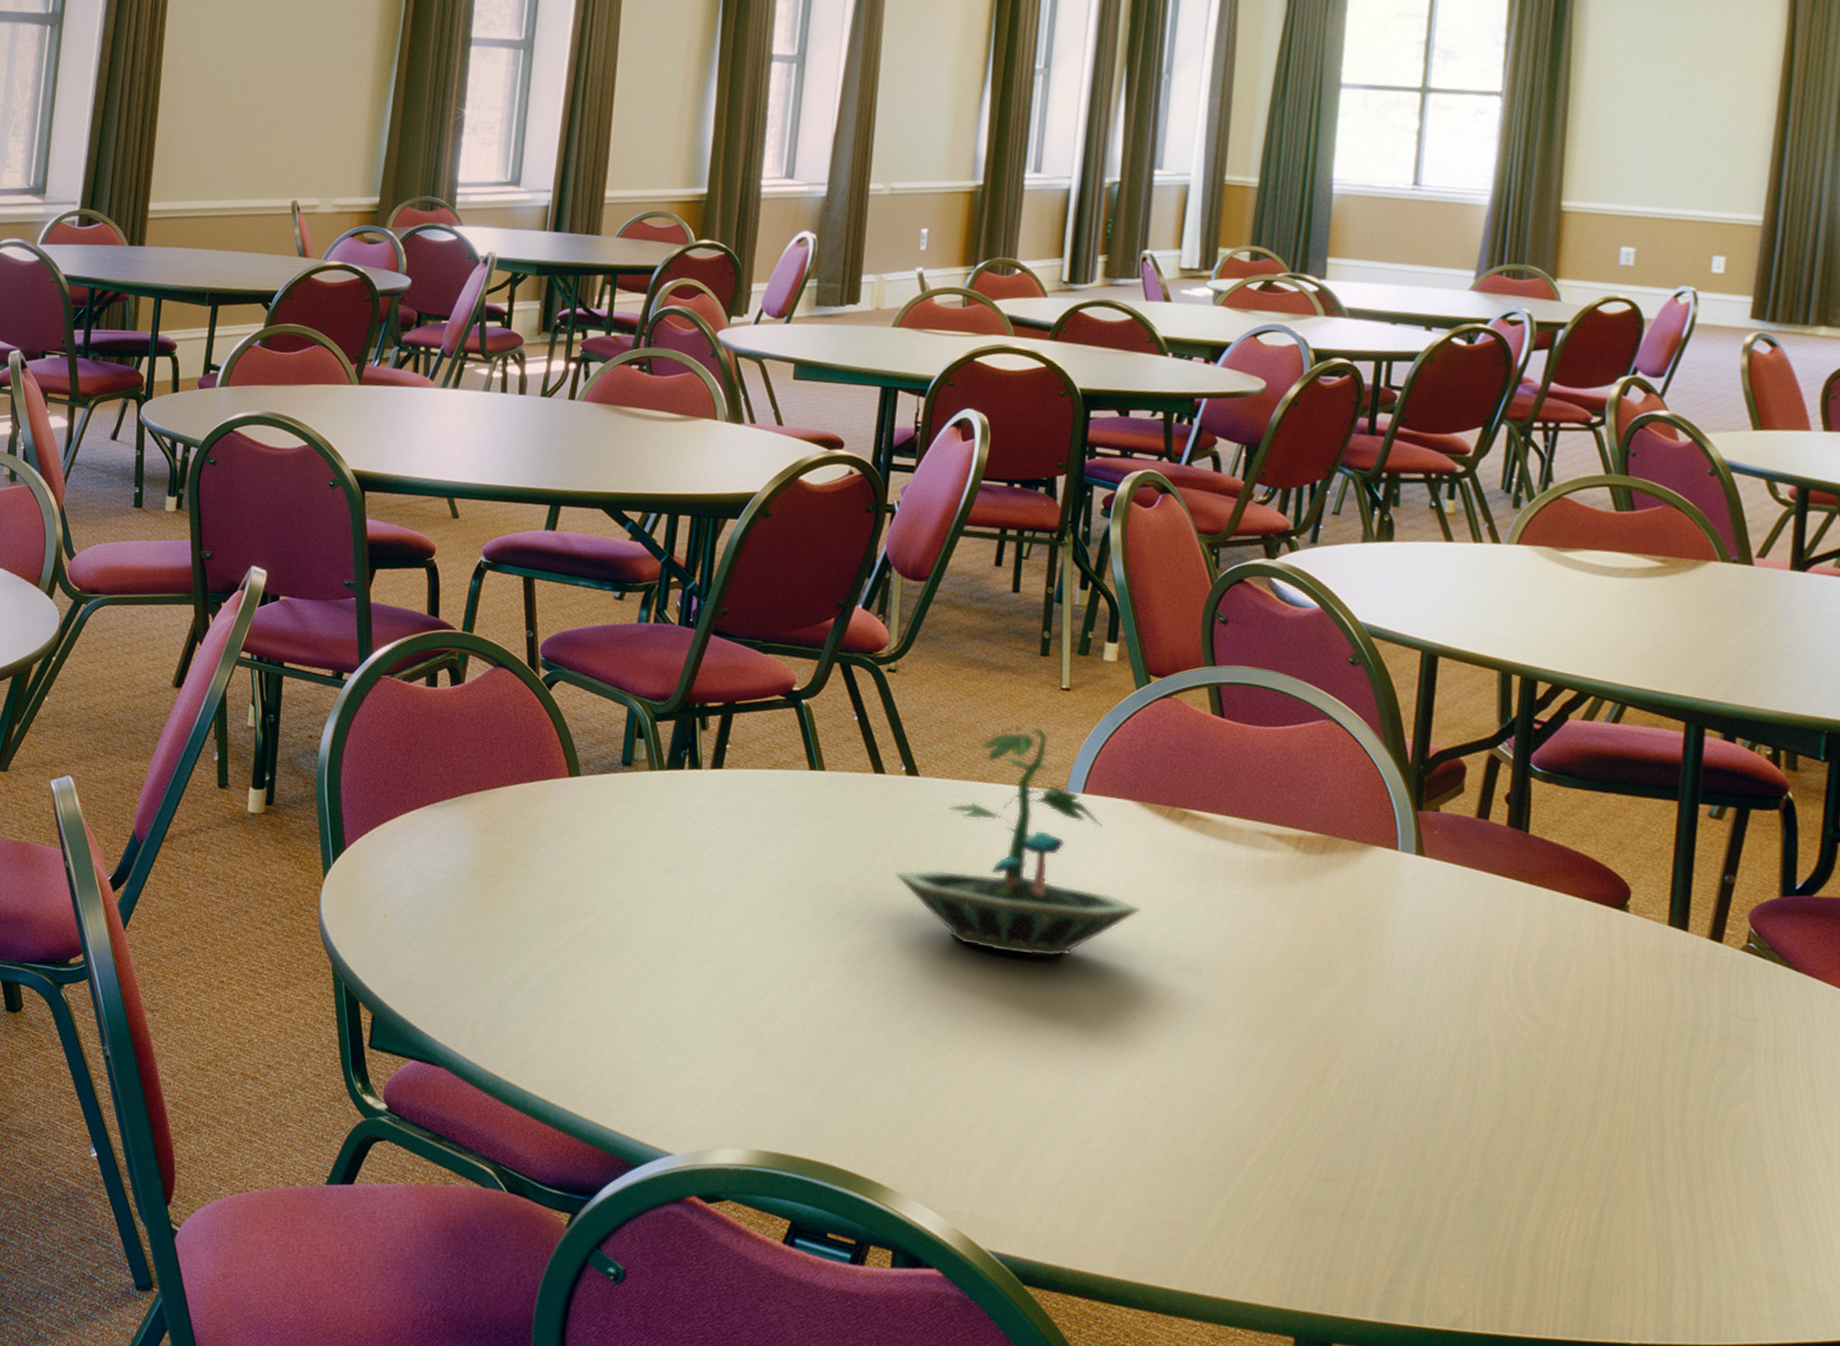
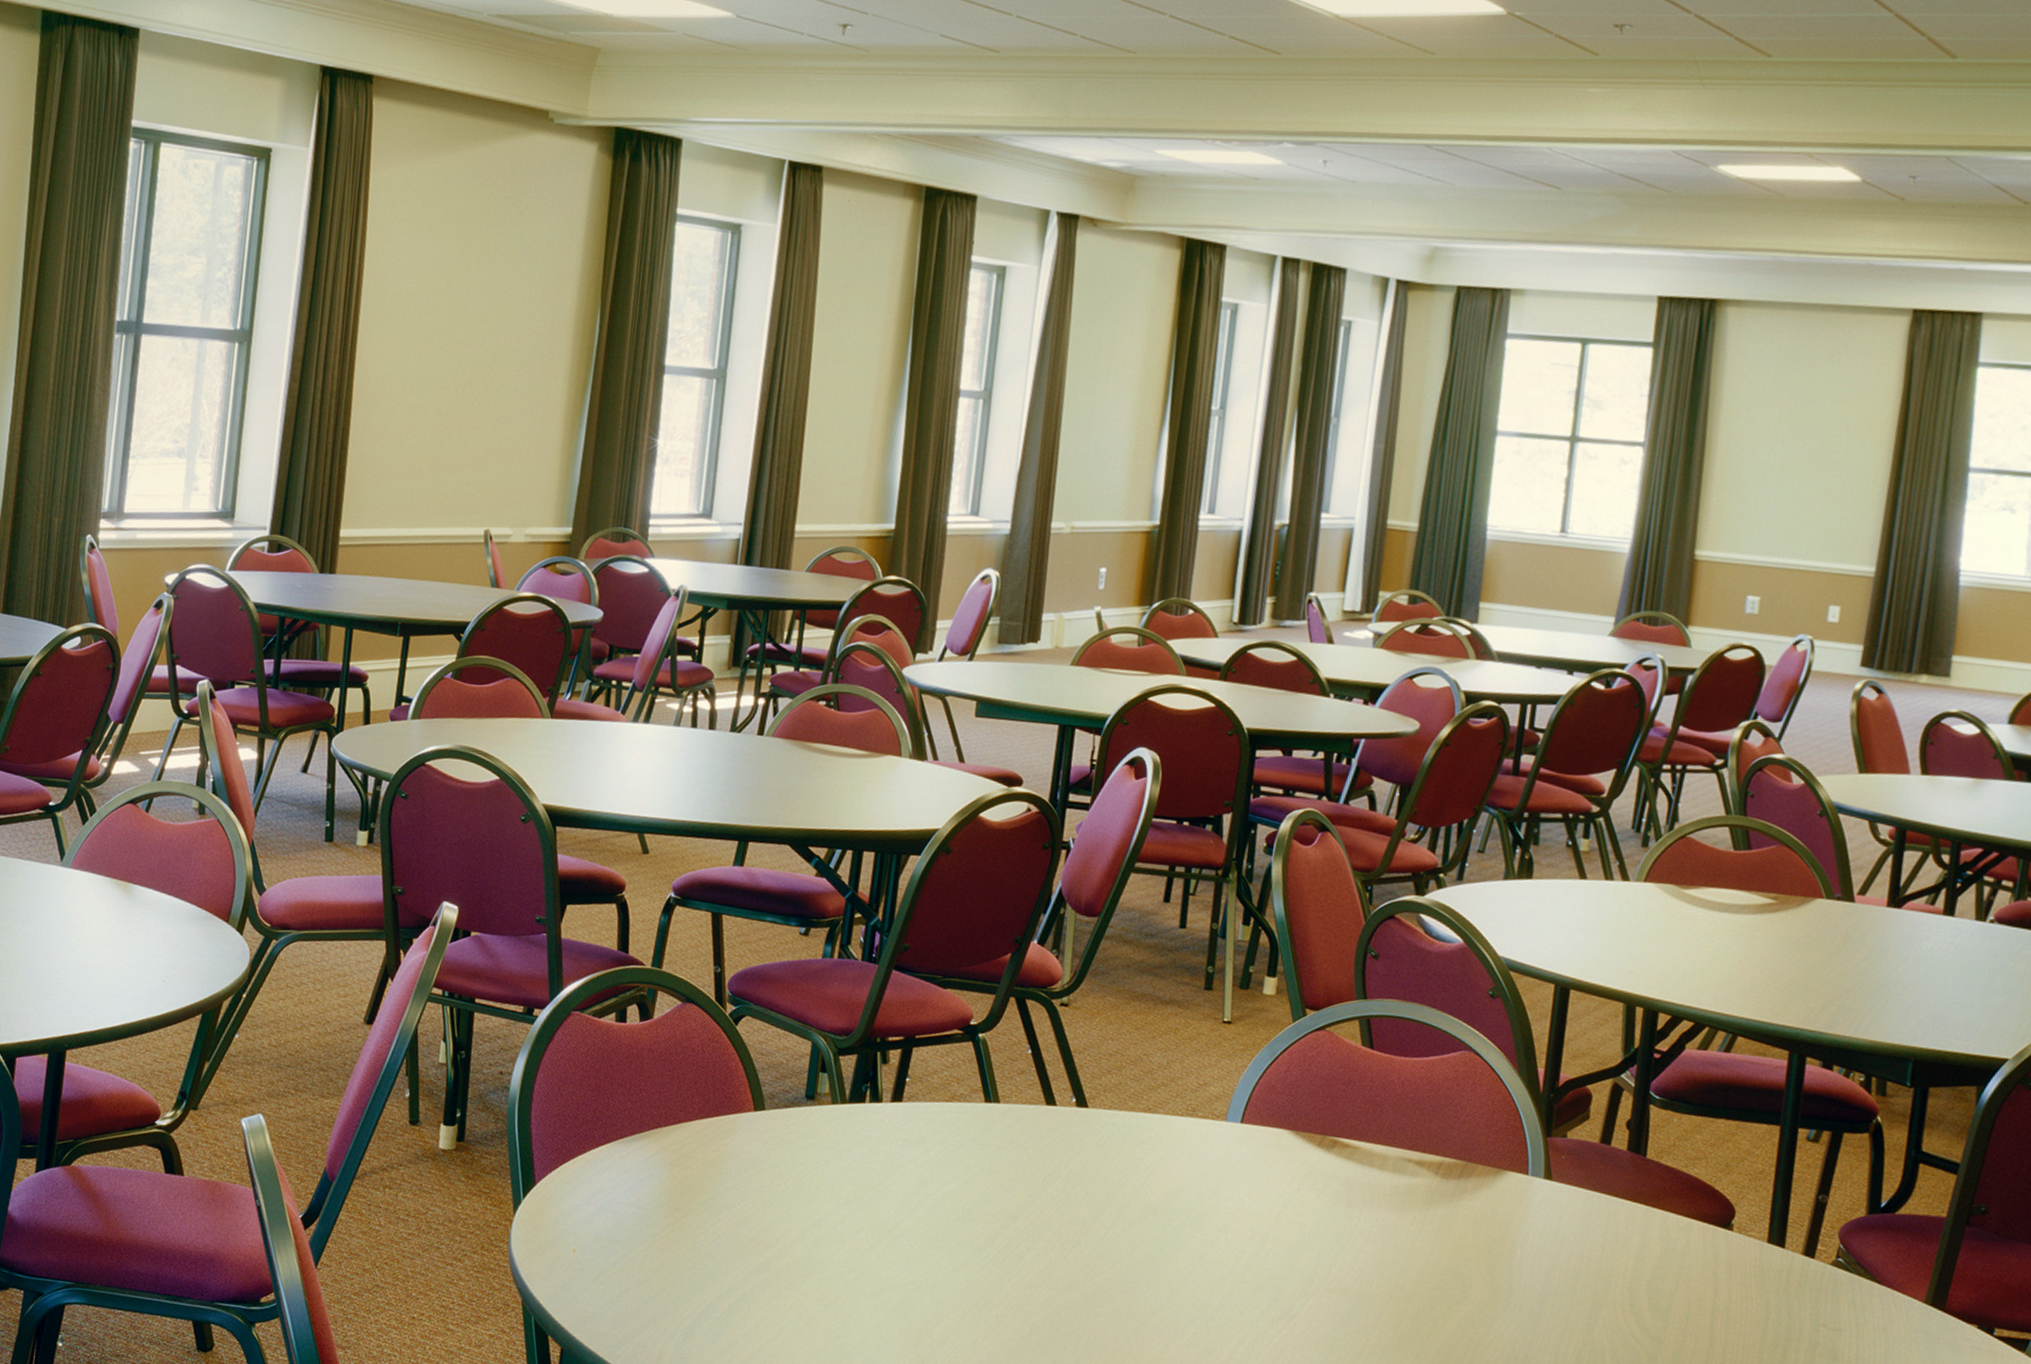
terrarium: present [895,726,1141,958] -> none [1064,1058,1292,1282]

